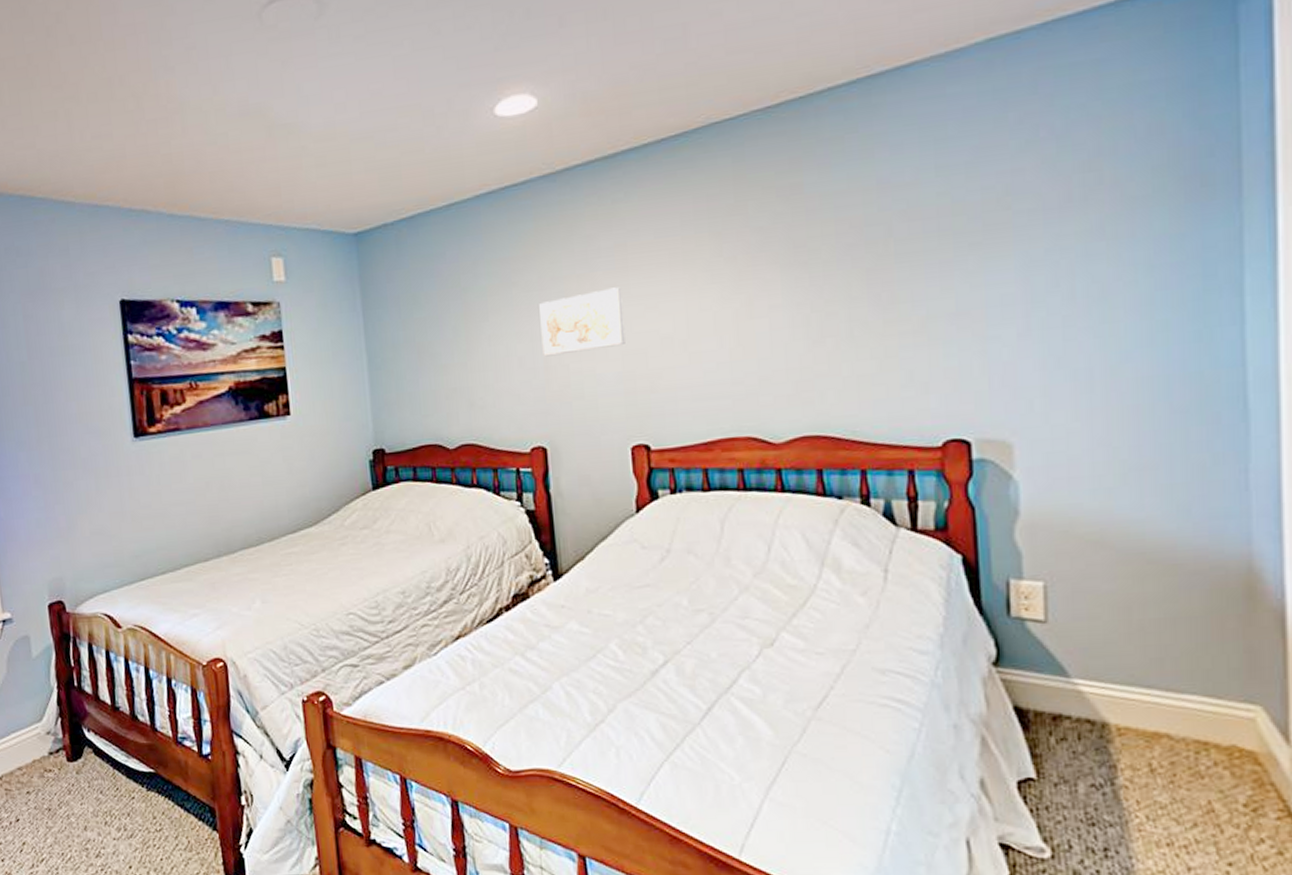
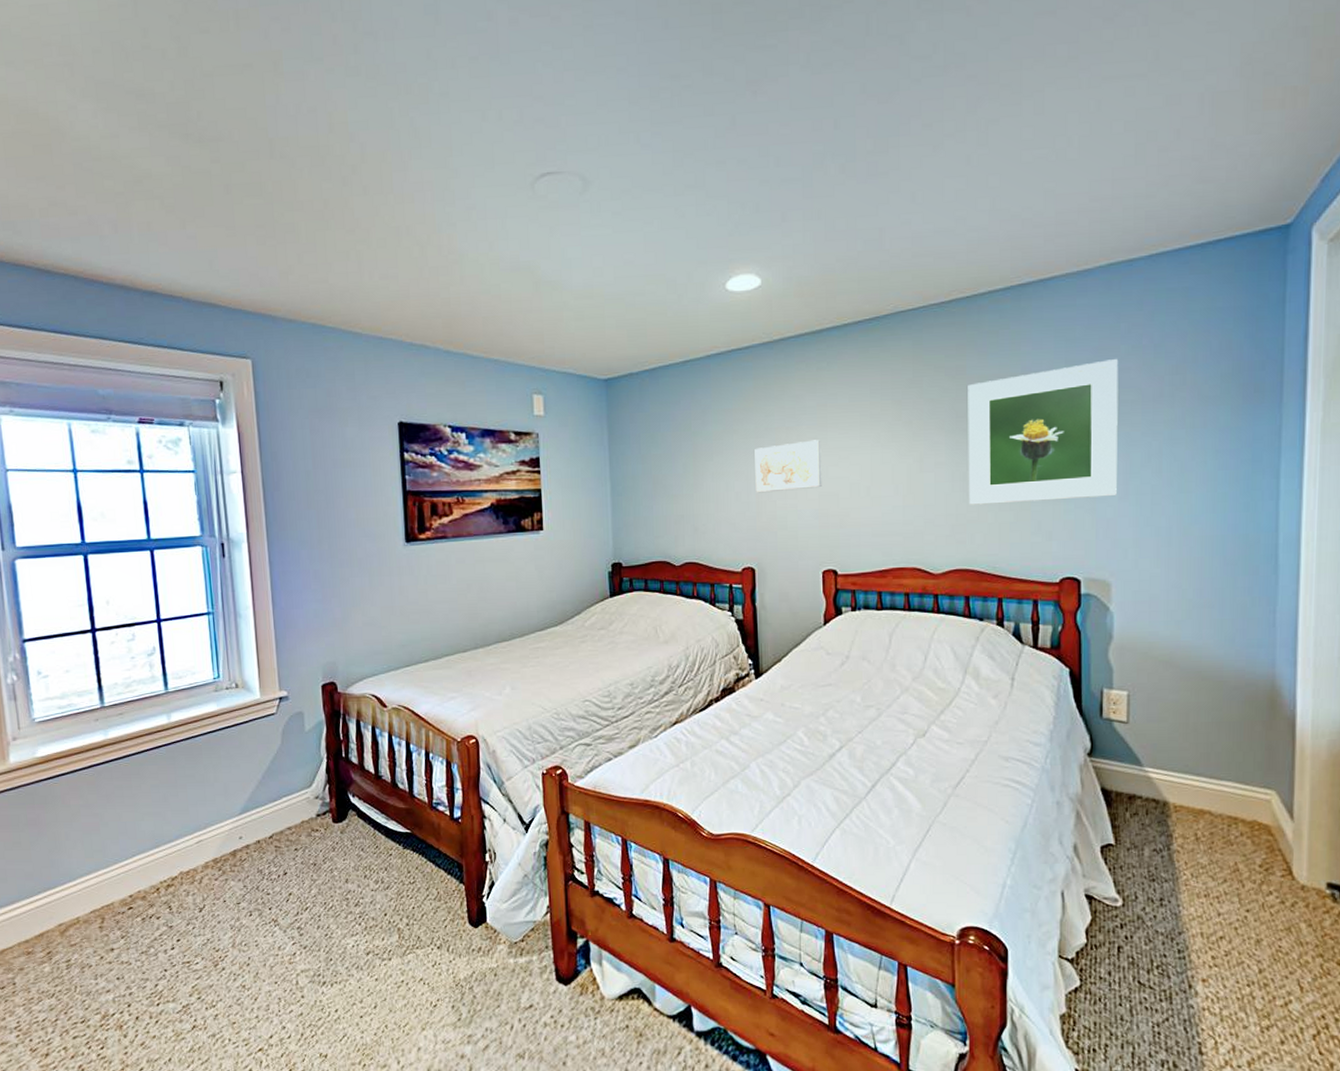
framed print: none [807,159,1015,356] -> present [968,359,1119,505]

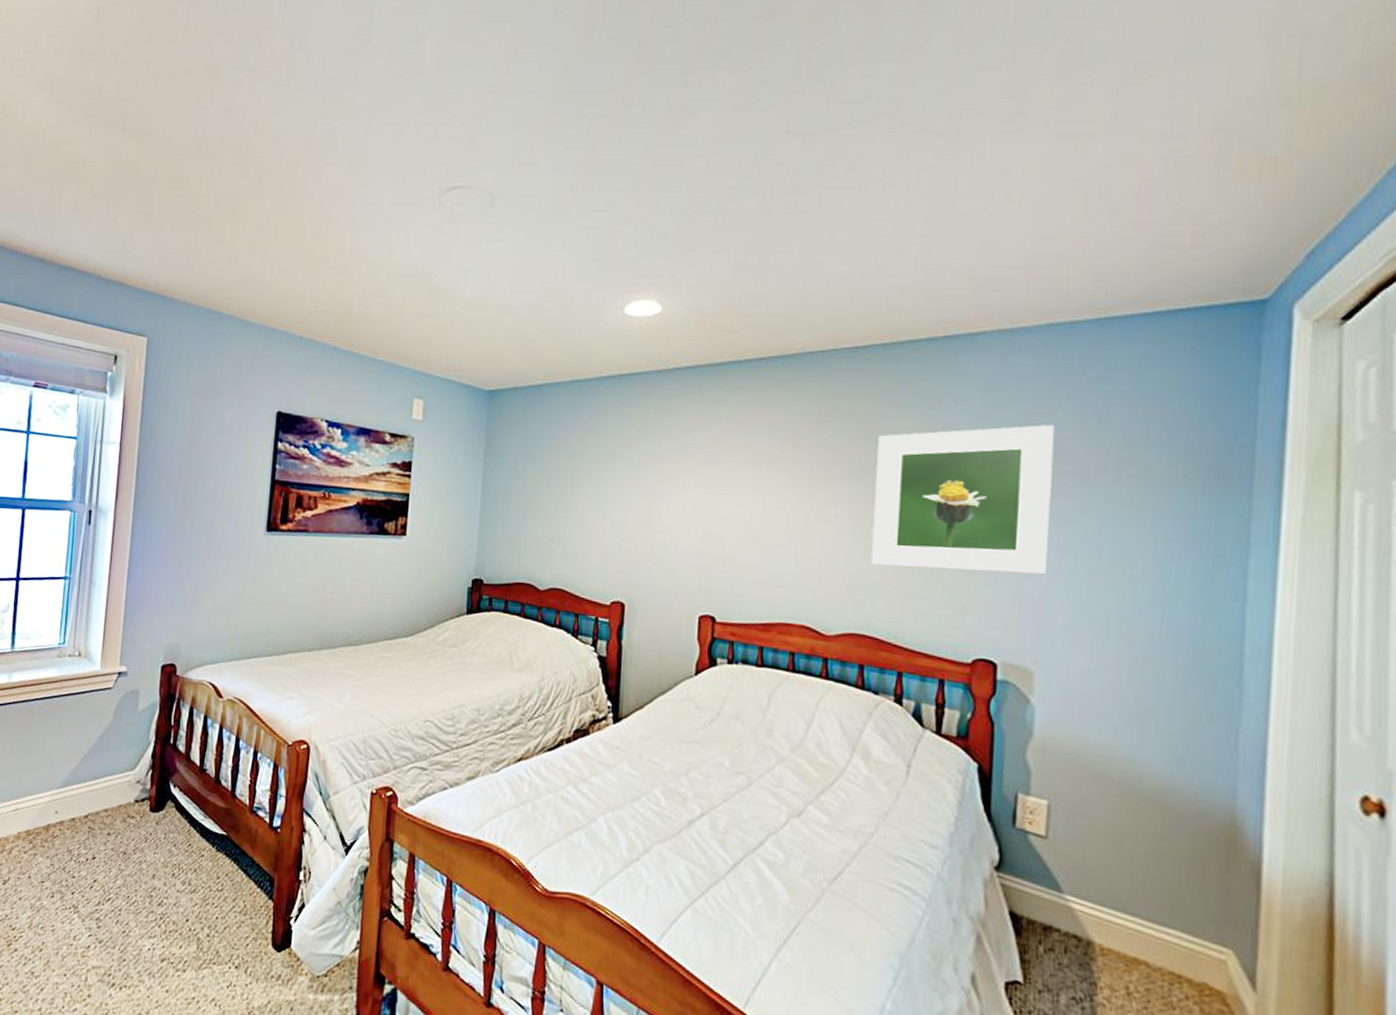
wall art: present [755,440,822,493] -> none [634,475,711,526]

